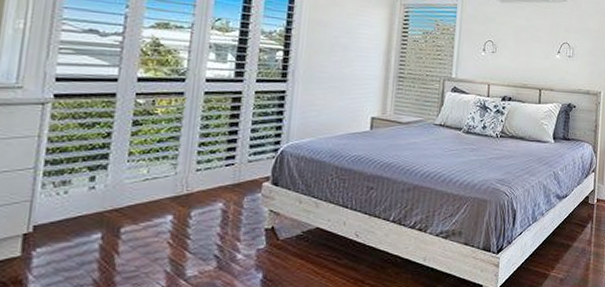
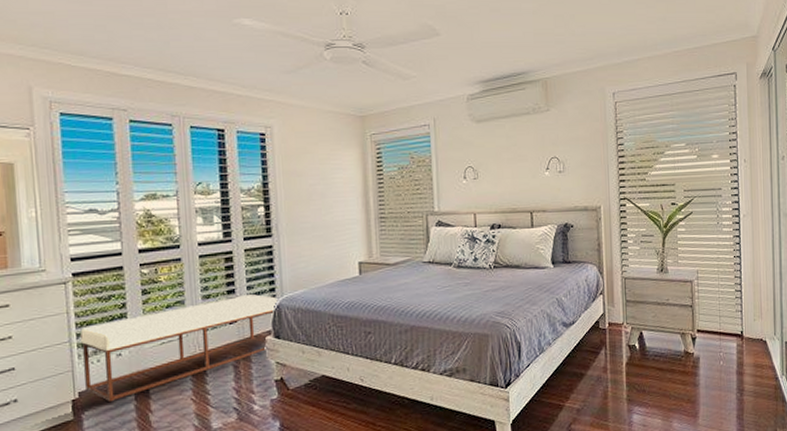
bench: none [43,137,282,240] -> present [80,294,278,403]

